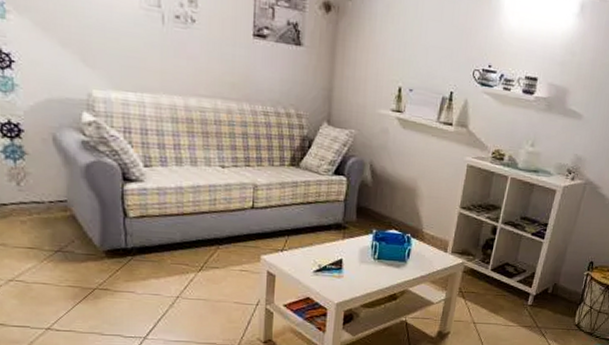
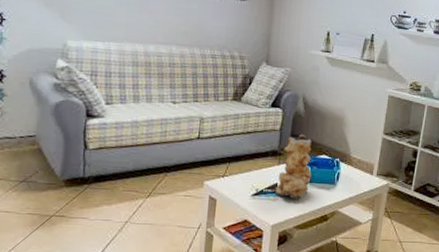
vase: none [340,206,380,276] -> present [275,134,312,198]

